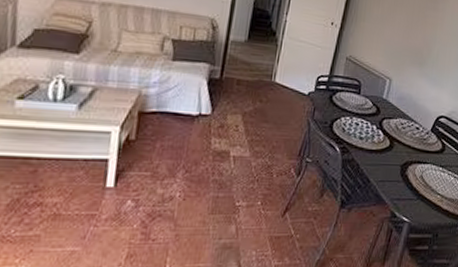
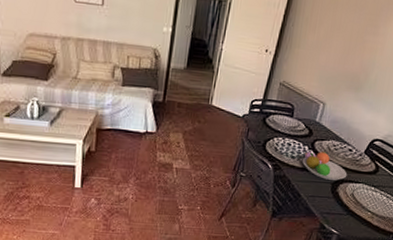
fruit bowl: none [371,131,416,162] -> present [302,152,348,181]

